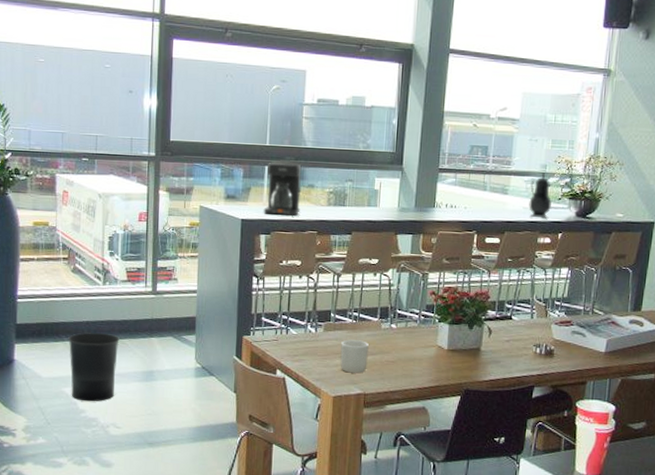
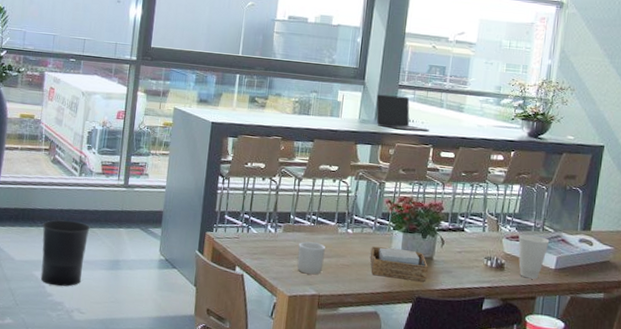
coffee maker: present [263,162,302,216] -> none [232,71,271,122]
napkin holder: none [415,340,476,374] -> present [369,246,428,282]
laptop: none [416,179,472,218] -> present [376,94,429,132]
coffeepot: present [529,172,552,218] -> none [483,93,506,136]
cup: none [567,318,600,364] -> present [518,234,550,279]

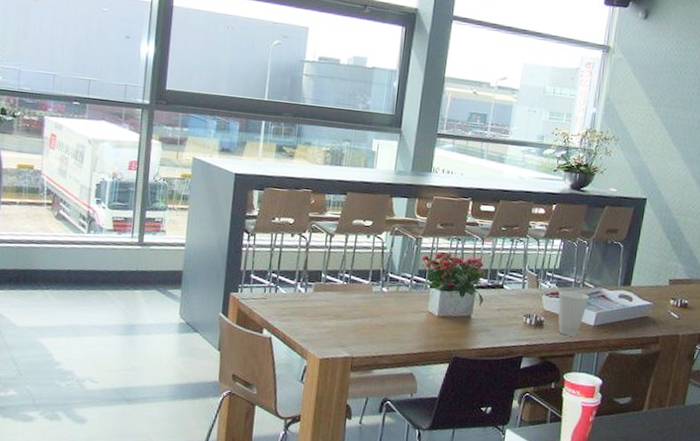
waste bin: present [40,220,90,286] -> none [47,281,102,354]
mug: present [297,241,325,275] -> none [328,301,359,336]
napkin holder: present [369,246,428,282] -> none [405,305,466,341]
laptop: present [376,94,429,132] -> none [413,143,469,184]

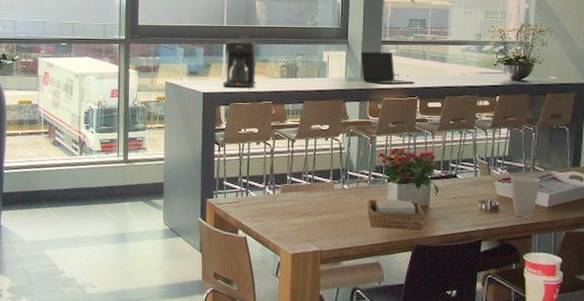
coffee maker: none [258,117,300,173] -> present [222,40,256,88]
napkin holder: none [405,305,466,341] -> present [367,199,424,230]
laptop: none [413,143,469,184] -> present [360,51,415,85]

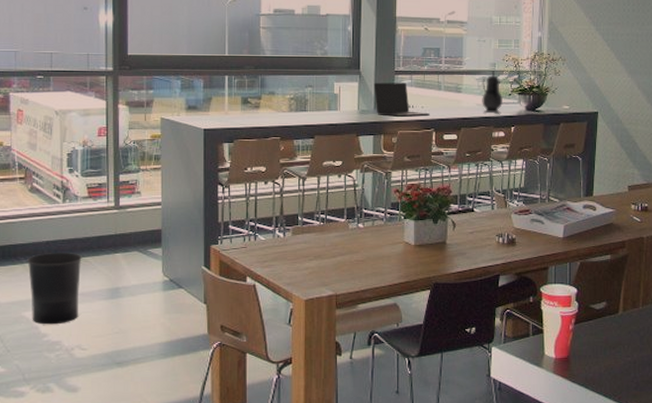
waste bin: none [49,199,95,262] -> present [27,253,82,324]
coffee maker: present [222,40,256,88] -> none [225,71,263,123]
napkin holder: present [367,199,424,230] -> none [383,237,442,267]
coffeepot: none [467,41,489,82] -> present [482,71,504,113]
cup: present [510,175,541,218] -> none [526,207,556,250]

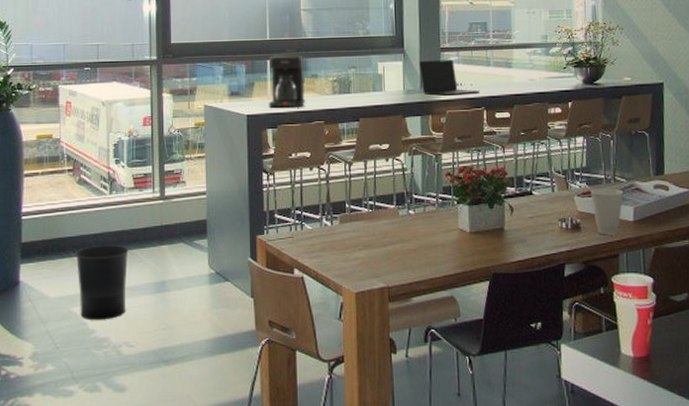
coffee maker: none [225,71,263,123] -> present [268,55,306,108]
coffeepot: present [482,71,504,113] -> none [533,43,558,88]
cup: none [526,207,556,250] -> present [590,188,624,236]

